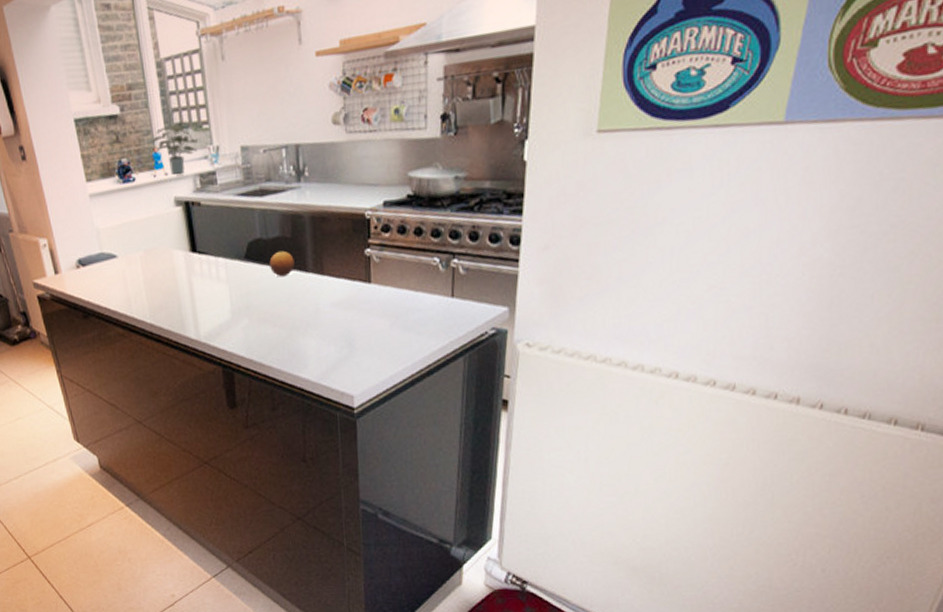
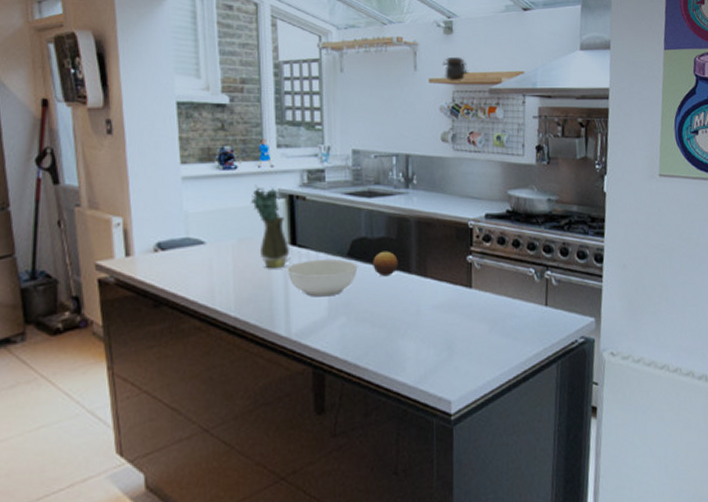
vase: none [151,195,191,276] -> present [250,184,289,268]
potted plant: present [153,121,198,174] -> none [261,119,309,167]
bowl: none [191,263,256,301] -> present [287,259,358,297]
jar: none [330,19,358,52] -> present [443,56,466,82]

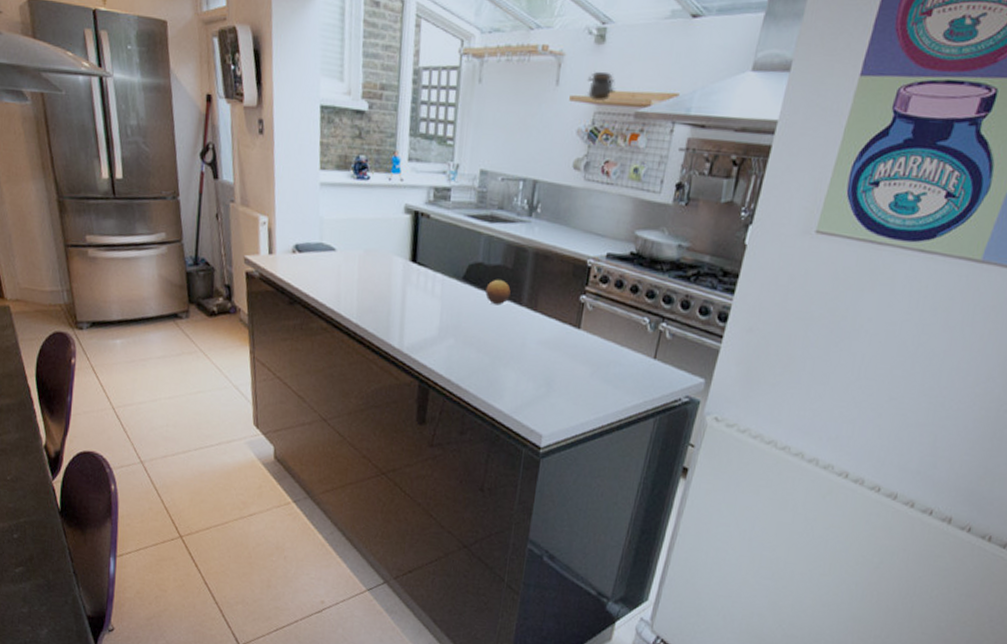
vase: present [250,184,289,268] -> none [378,197,410,283]
bowl: present [287,259,358,297] -> none [405,279,471,317]

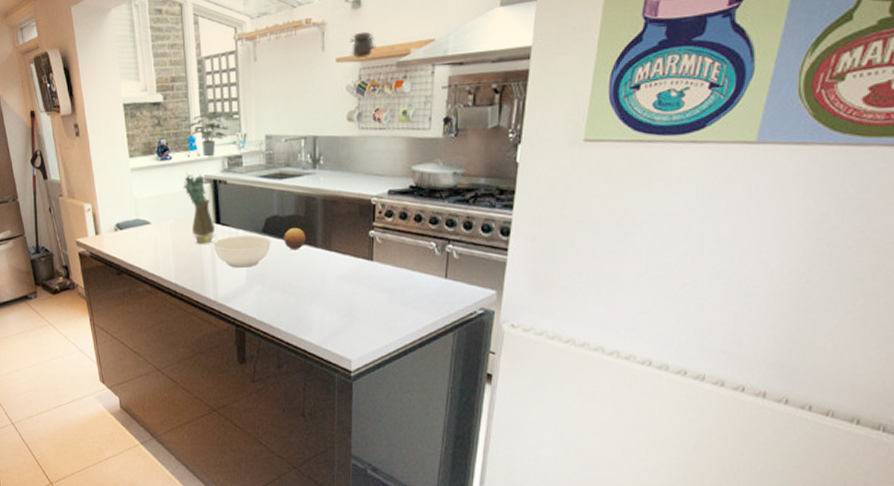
vase: none [378,197,410,283] -> present [183,172,215,243]
potted plant: none [395,132,439,183] -> present [189,111,228,156]
bowl: none [405,279,471,317] -> present [214,235,271,268]

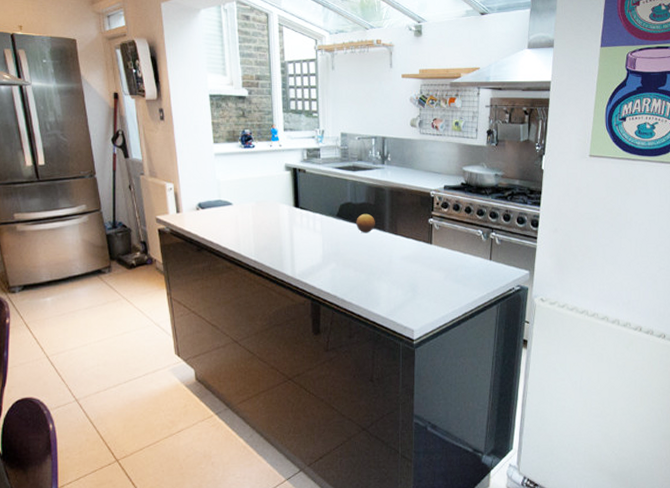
vase: present [183,172,215,243] -> none [264,160,293,224]
potted plant: present [189,111,228,156] -> none [272,108,308,146]
bowl: present [214,235,271,268] -> none [292,219,345,247]
jar: present [350,32,374,59] -> none [413,55,432,77]

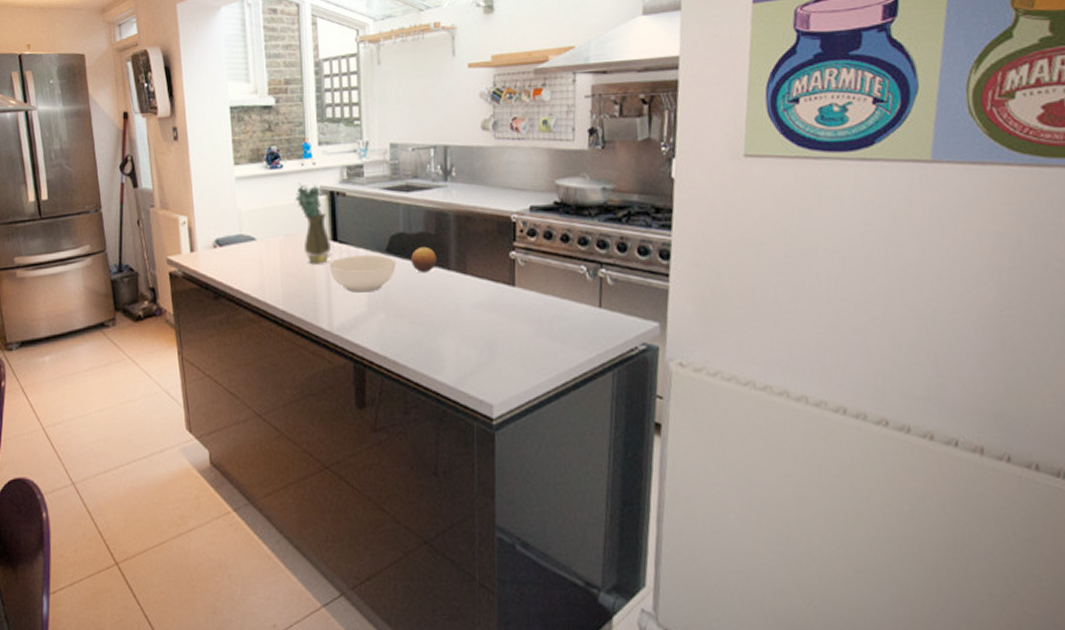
vase: none [264,160,293,224] -> present [295,182,331,263]
bowl: none [292,219,345,247] -> present [329,255,396,293]

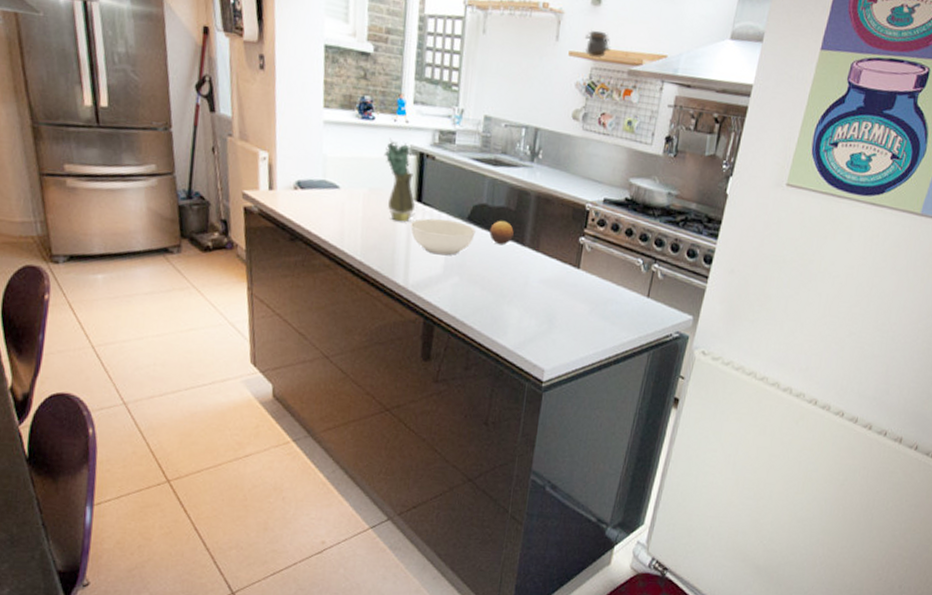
jar: none [483,37,509,65] -> present [584,30,609,58]

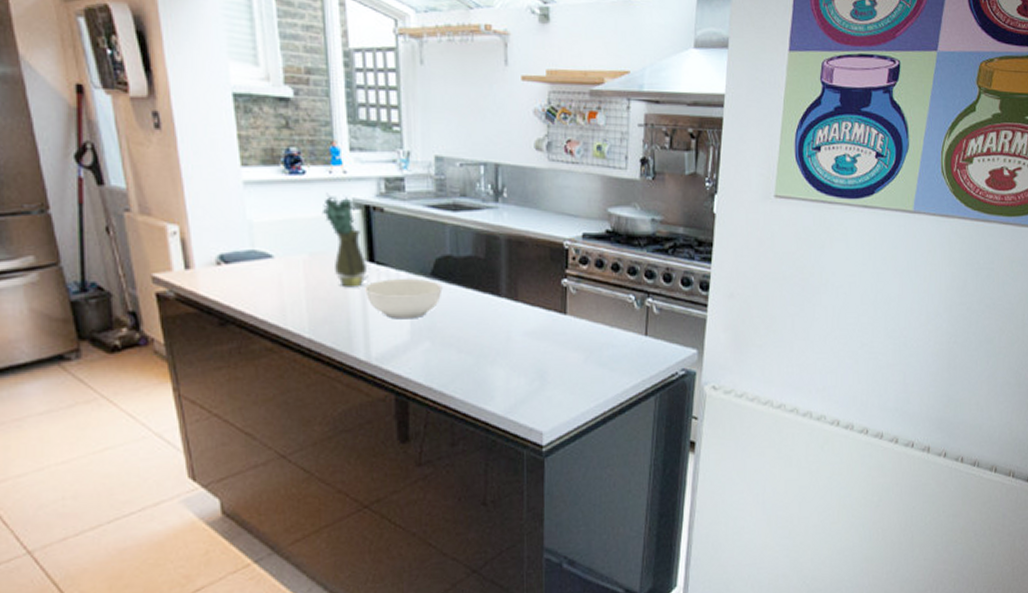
fruit: present [489,220,514,246] -> none [459,271,487,299]
jar: present [584,30,609,58] -> none [538,50,564,81]

